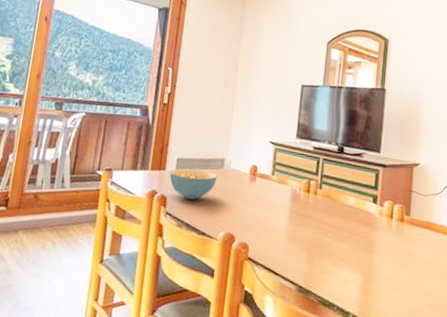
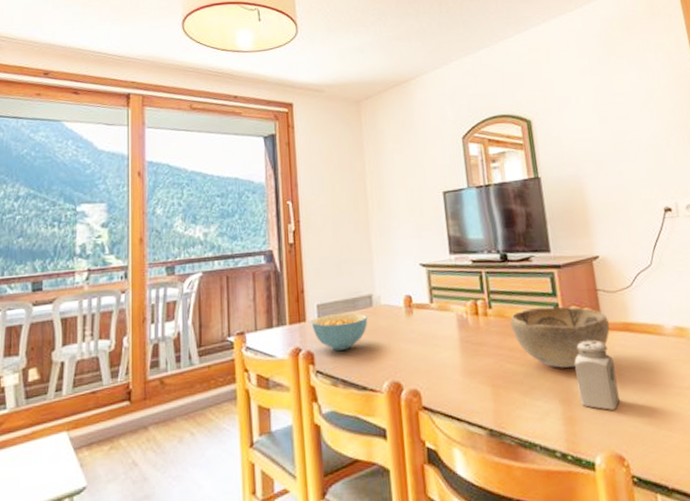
decorative bowl: none [334,195,415,249] -> present [510,306,610,368]
salt shaker: none [378,230,412,290] -> present [574,340,620,410]

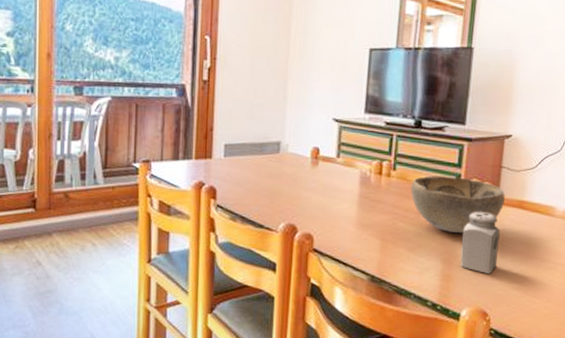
cereal bowl: present [311,312,368,351] -> none [217,155,273,190]

